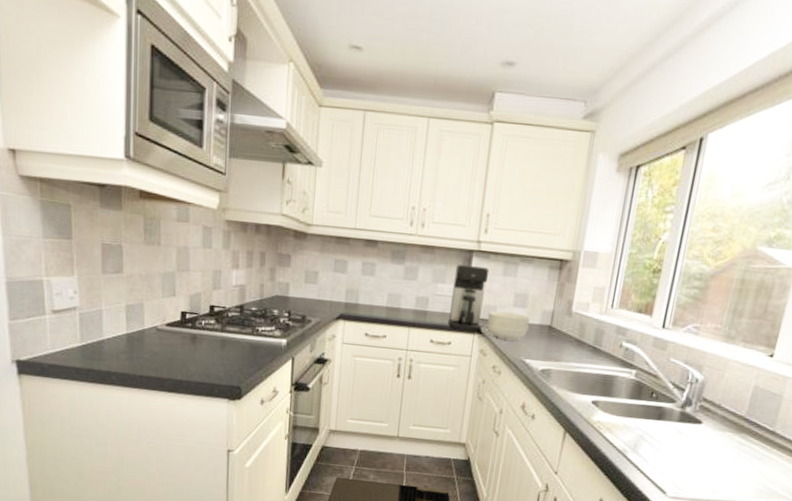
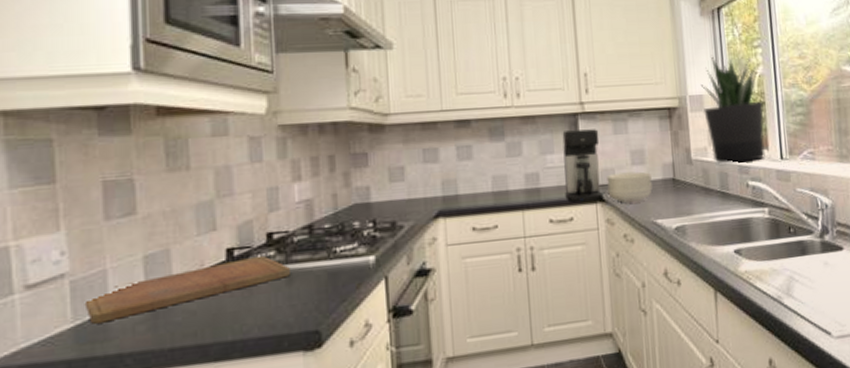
cutting board: none [88,321,224,348] -> present [84,255,290,324]
planter: none [593,215,661,326] -> present [700,56,765,165]

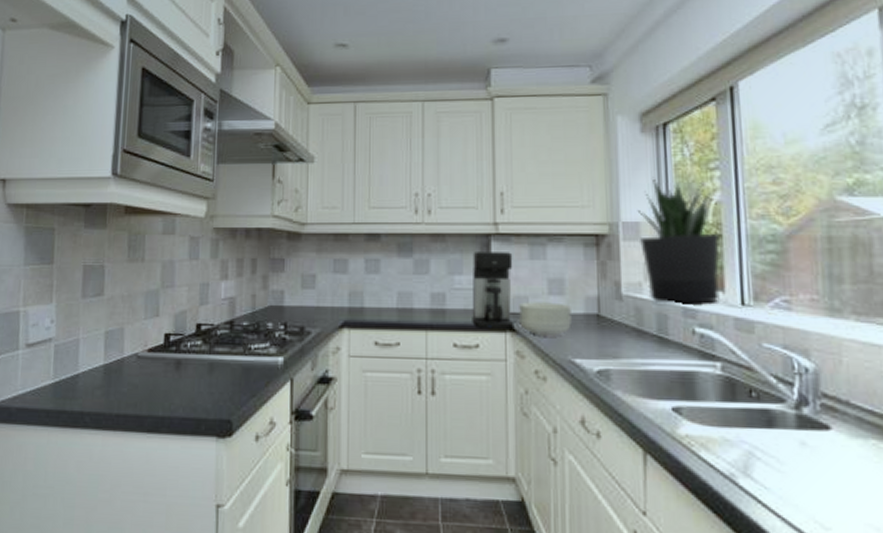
cutting board: present [84,255,290,324] -> none [62,343,212,383]

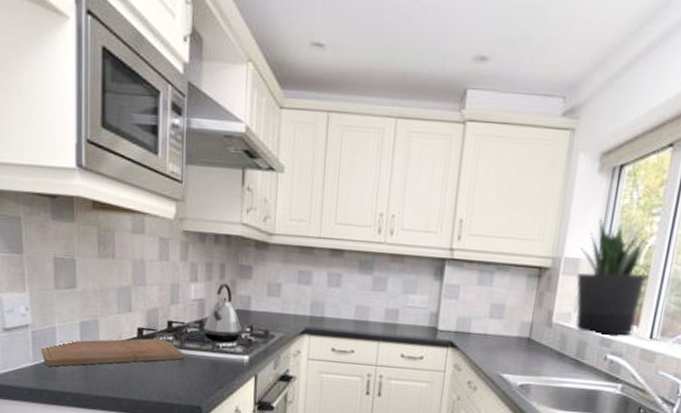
cutting board: none [62,343,212,383] -> present [41,338,183,367]
kettle: none [235,278,276,344] -> present [204,282,242,343]
coffee maker: present [471,252,515,331] -> none [419,274,464,347]
bowl: present [519,302,572,337] -> none [461,322,507,355]

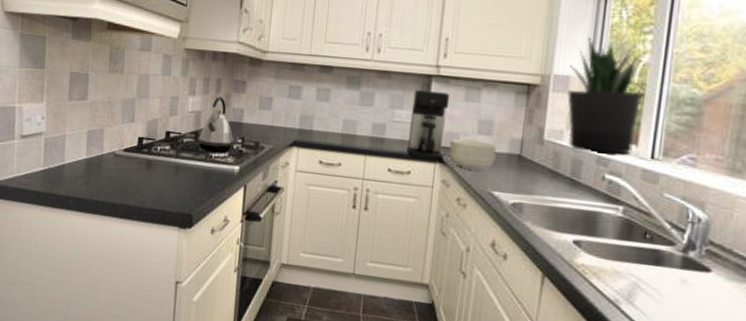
cutting board: present [41,338,183,367] -> none [51,147,178,172]
coffee maker: none [419,274,464,347] -> present [406,90,450,162]
bowl: none [461,322,507,355] -> present [448,138,497,171]

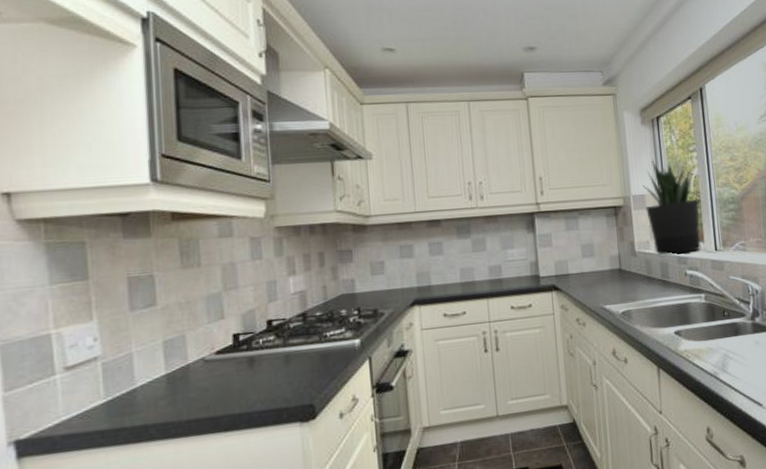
kettle: present [199,96,234,153] -> none [308,270,349,332]
coffee maker: present [406,90,450,162] -> none [521,226,559,292]
bowl: present [448,138,497,171] -> none [561,263,601,292]

